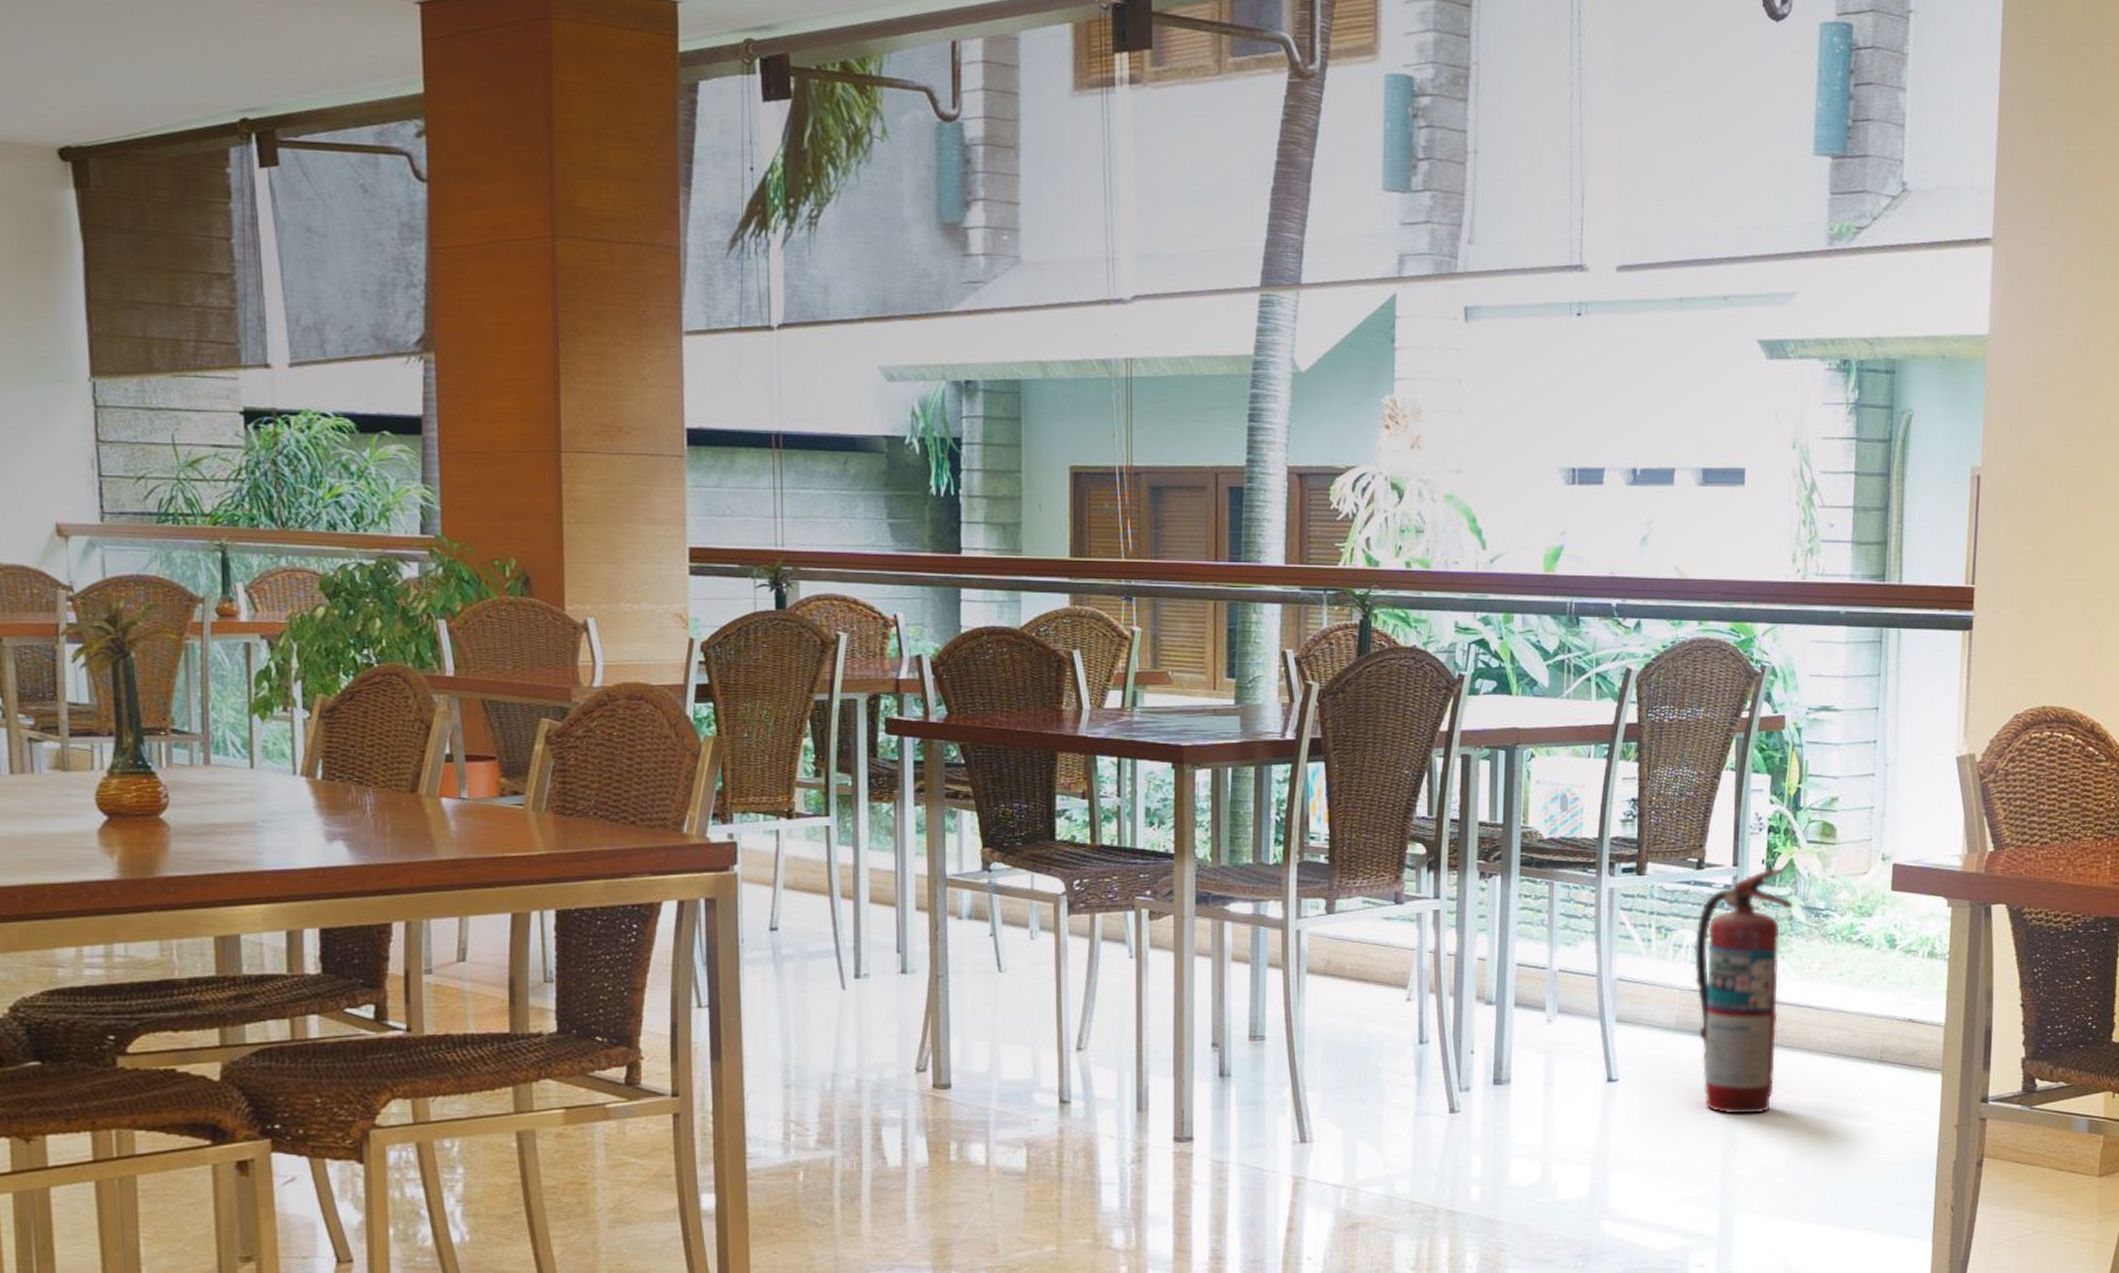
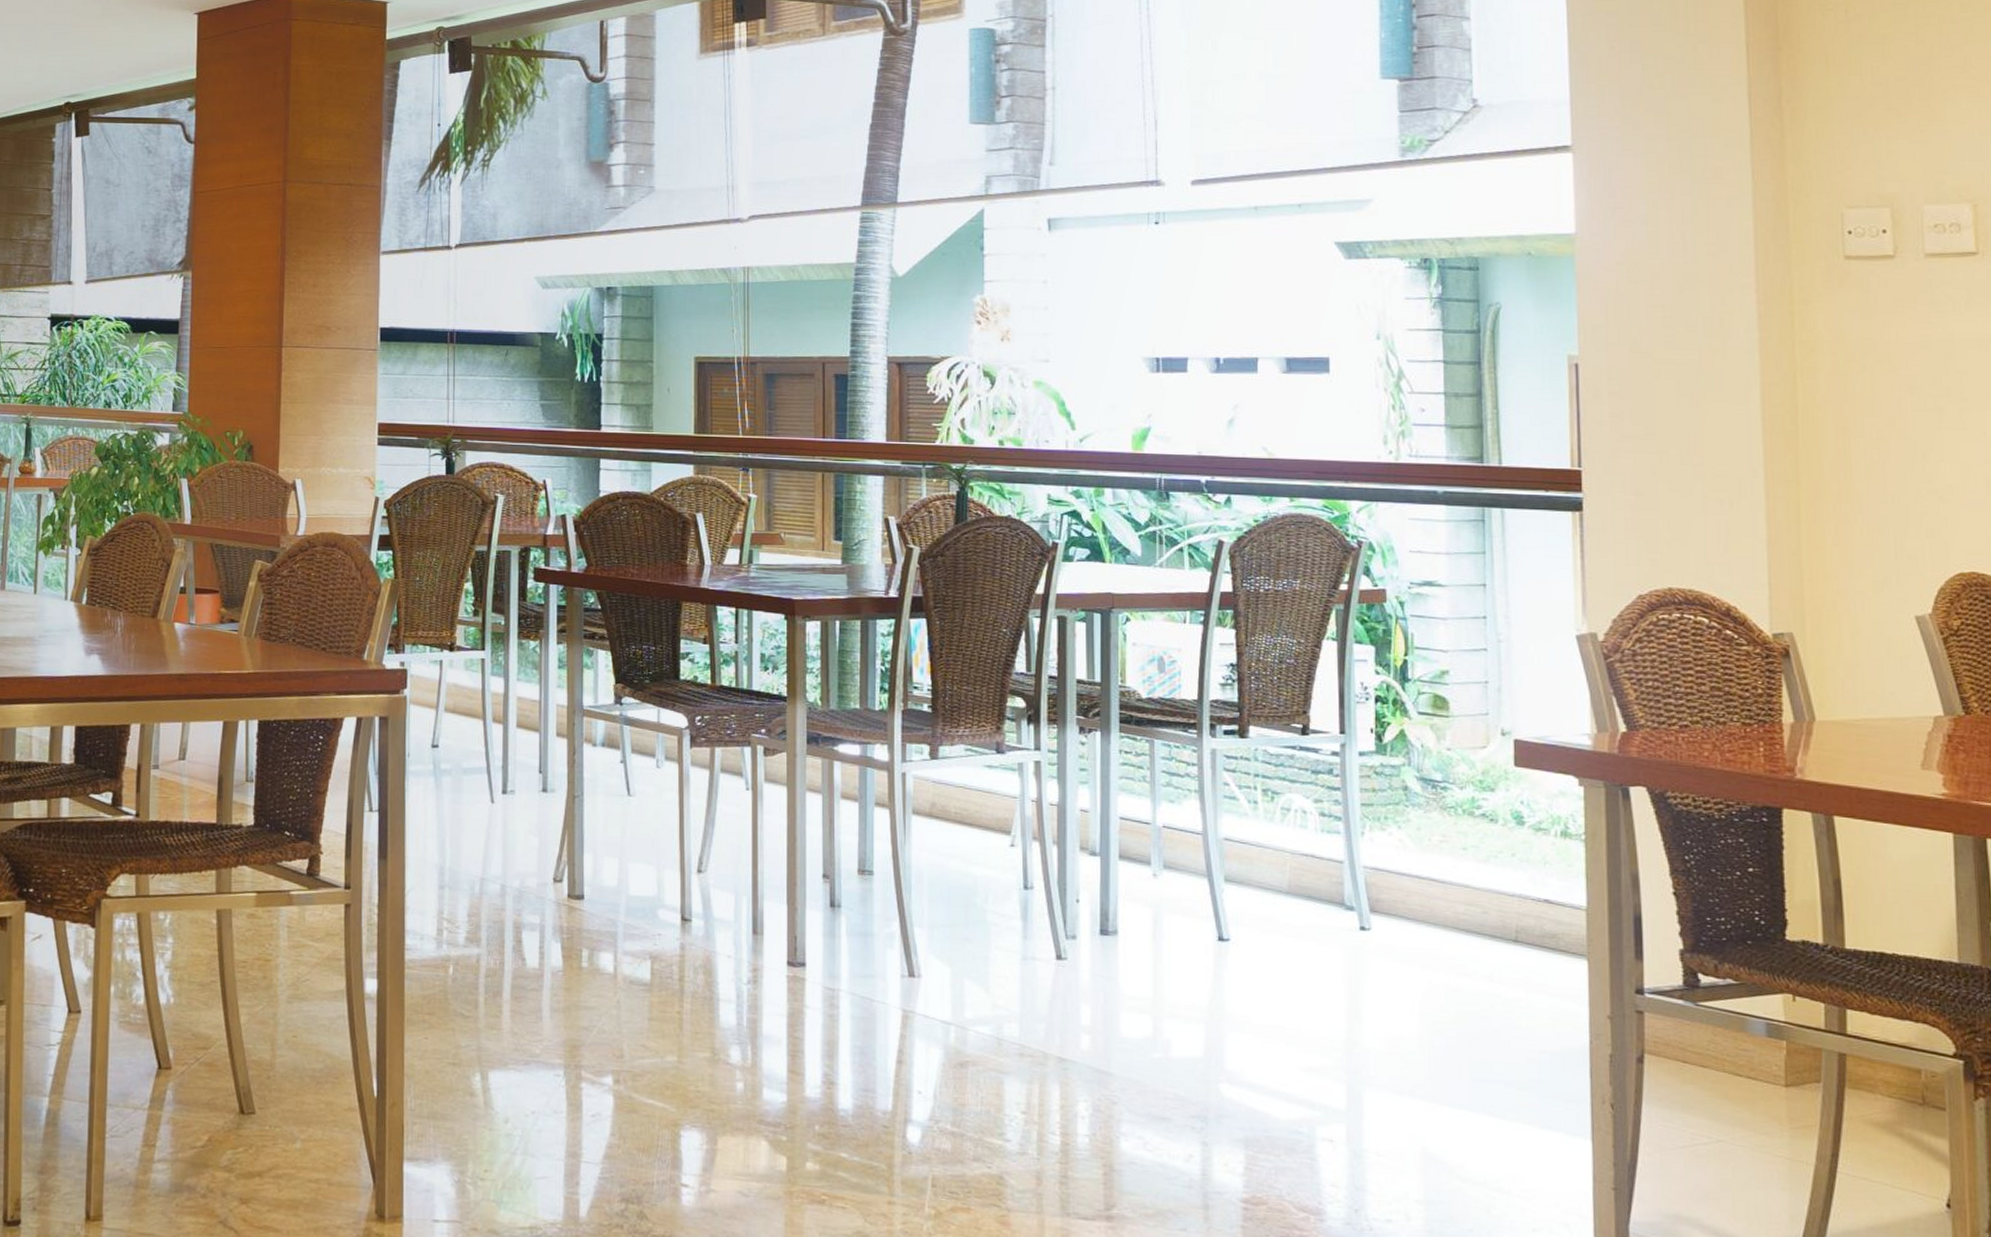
fire extinguisher: present [1695,868,1794,1114] -> none [1304,738,1408,986]

